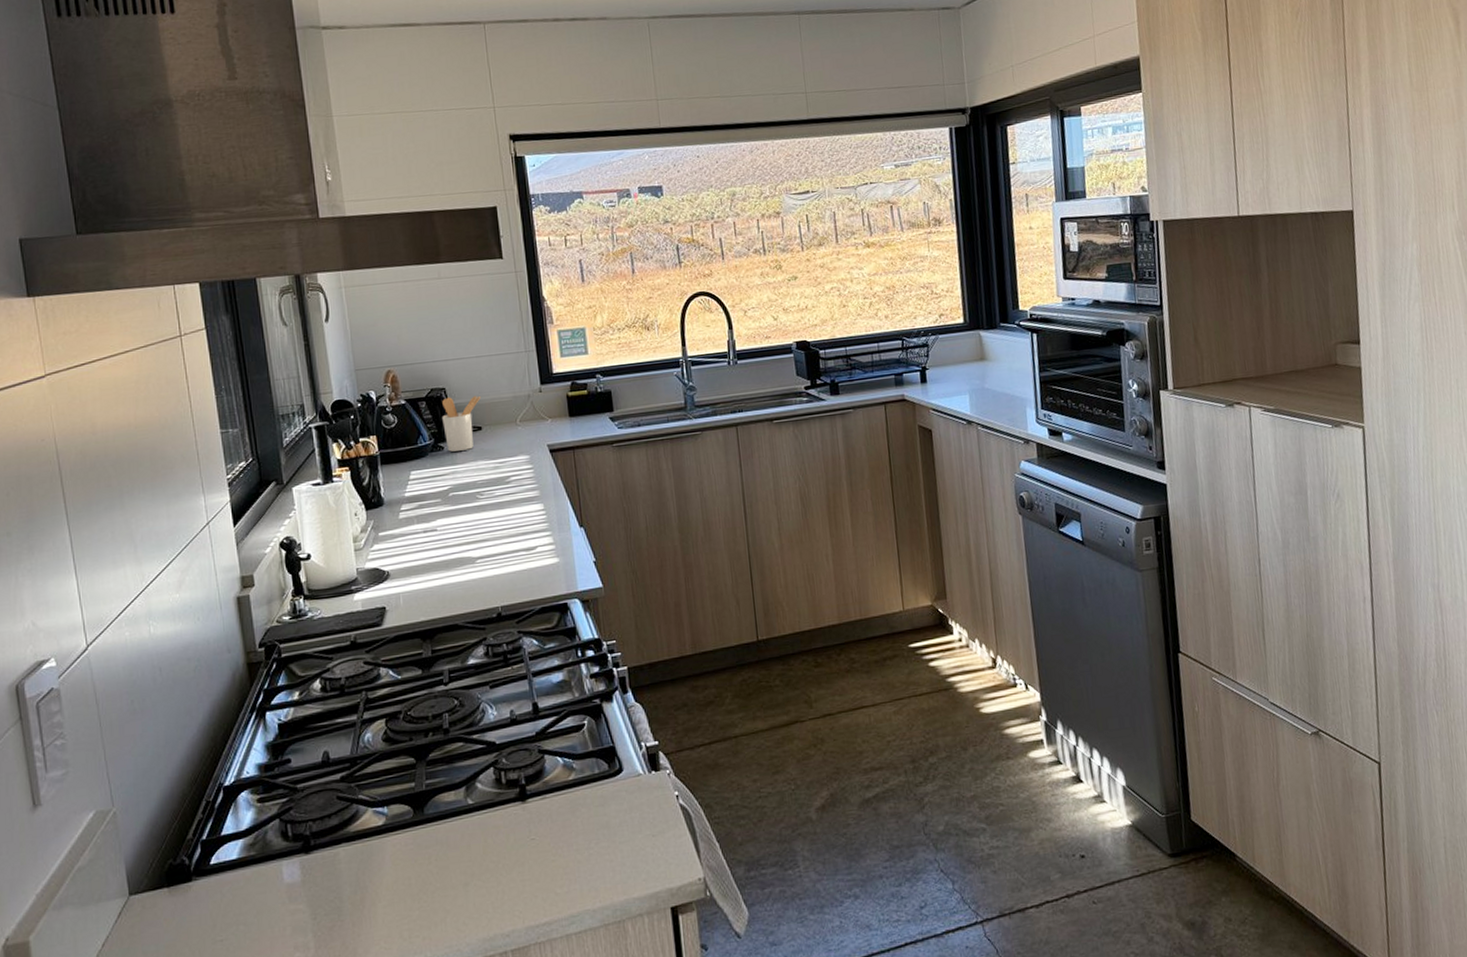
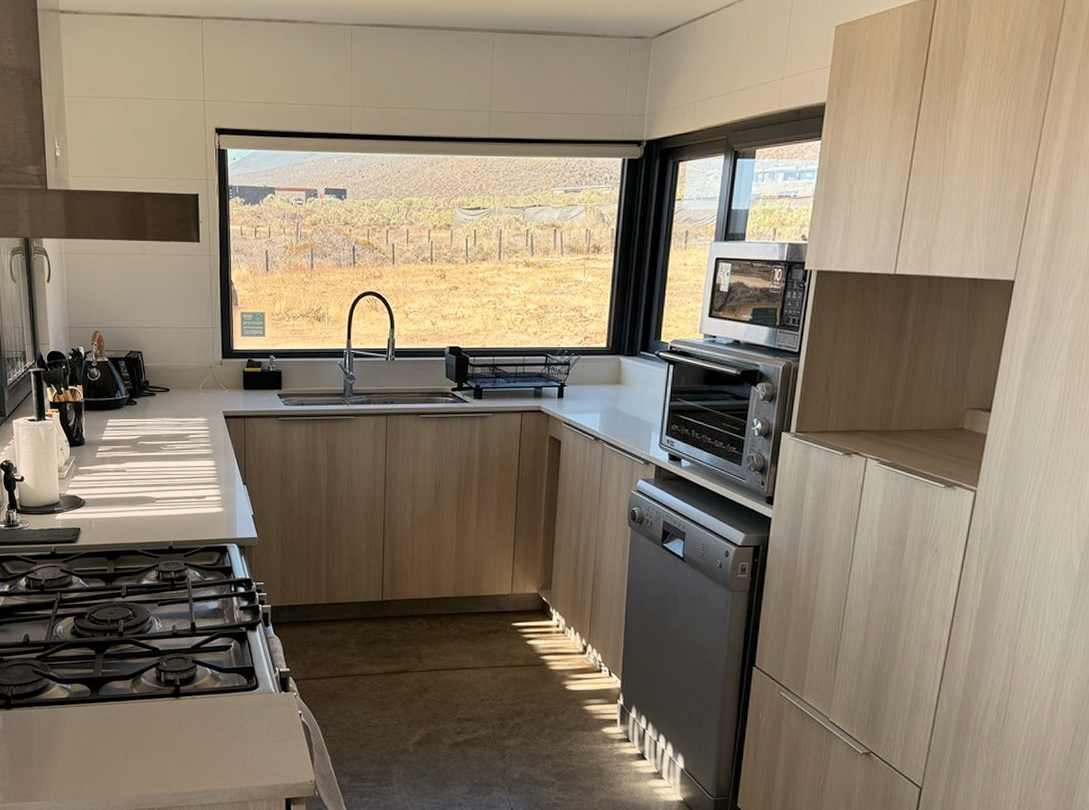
utensil holder: present [442,396,482,452] -> none [137,360,172,407]

